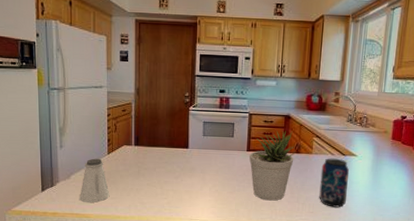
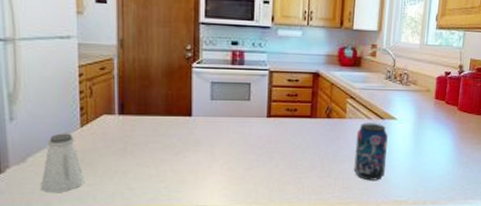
potted plant: present [249,130,296,201] -> none [270,91,326,177]

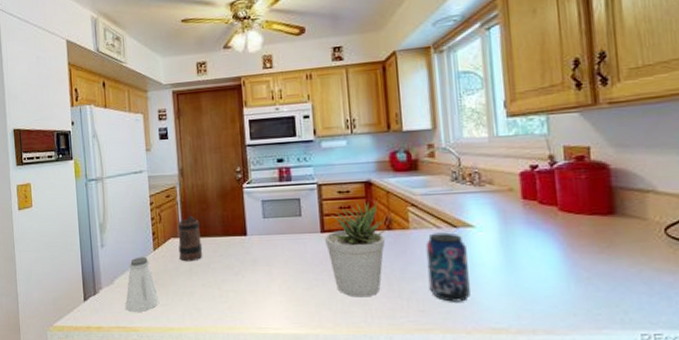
mug: none [112,93,141,140] -> present [178,216,203,262]
potted plant: none [270,91,326,177] -> present [325,201,387,298]

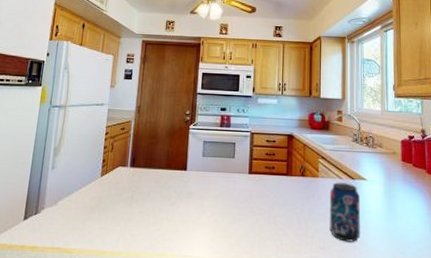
saltshaker: present [125,256,160,313] -> none [63,181,98,235]
mug: present [178,216,203,262] -> none [124,149,147,190]
potted plant: present [325,201,387,298] -> none [251,151,301,233]

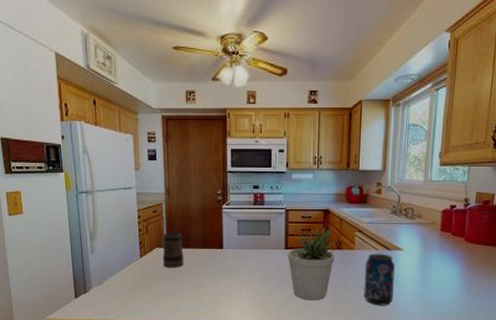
mug: none [124,149,147,190] -> present [163,230,184,268]
potted plant: none [251,151,301,233] -> present [288,226,337,301]

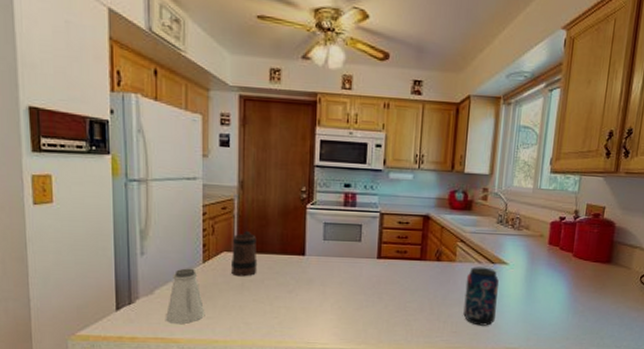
saltshaker: none [113,262,144,309] -> present [165,268,205,325]
potted plant: present [288,226,337,301] -> none [380,233,436,319]

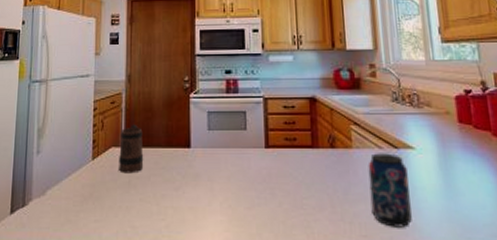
saltshaker: present [165,268,205,325] -> none [54,166,93,229]

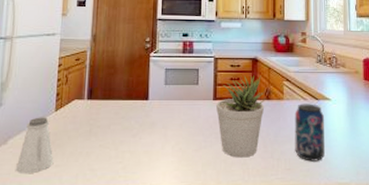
saltshaker: none [54,166,93,229] -> present [15,117,54,175]
mug: present [119,125,144,174] -> none [81,80,105,123]
potted plant: none [269,118,330,219] -> present [216,75,266,158]

